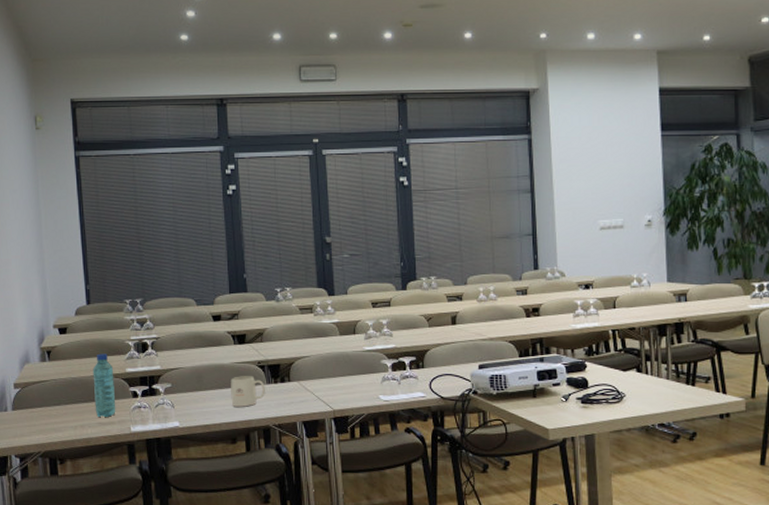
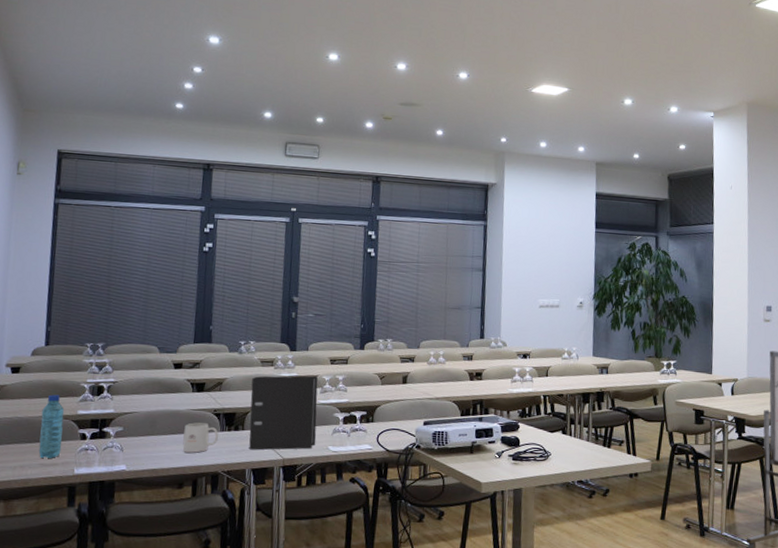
binder: none [293,321,366,402] -> present [249,376,318,450]

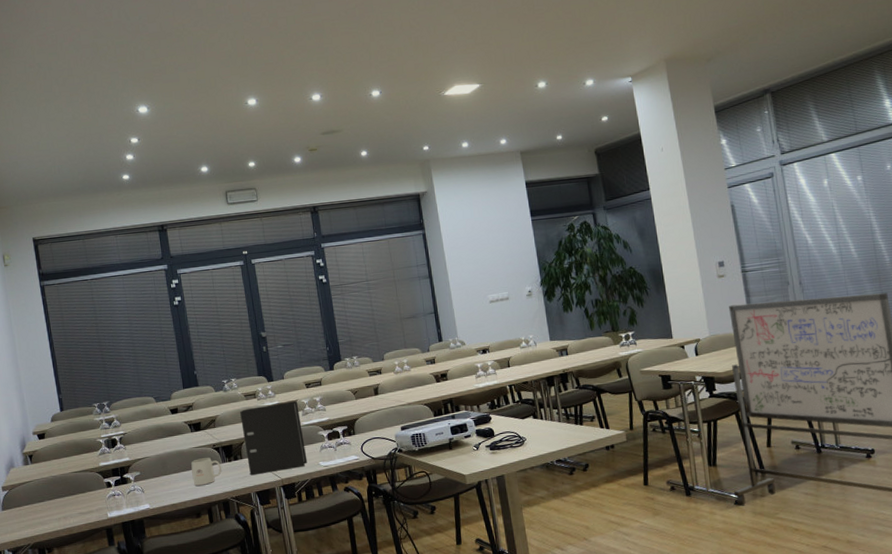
water bottle: present [38,394,65,459] -> none [70,452,94,509]

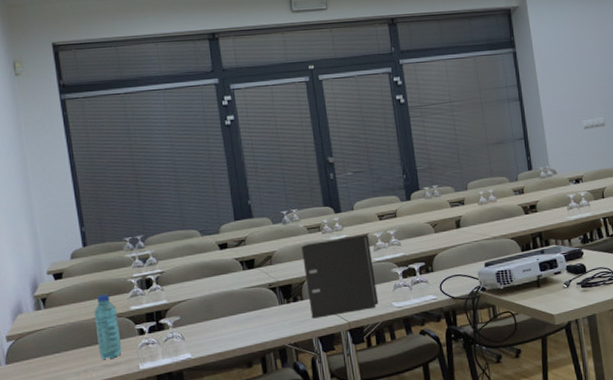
water bottle: none [70,452,94,509] -> present [93,294,122,360]
mug: present [191,458,222,486] -> none [242,299,279,331]

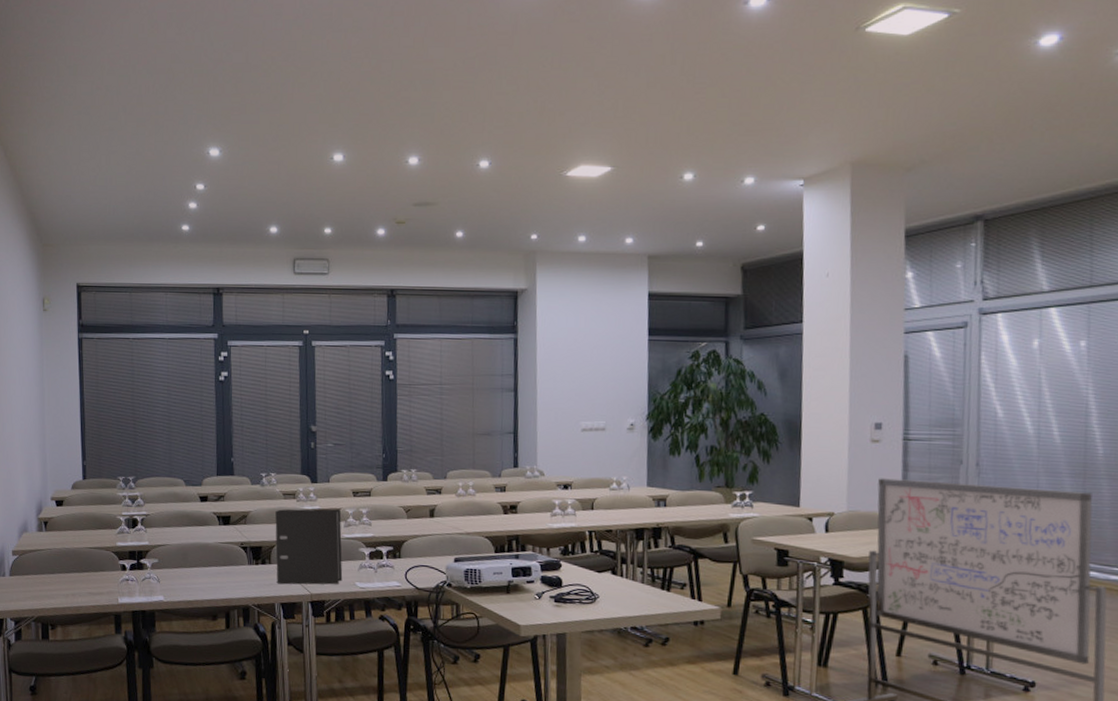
water bottle: present [93,294,122,360] -> none [85,526,106,588]

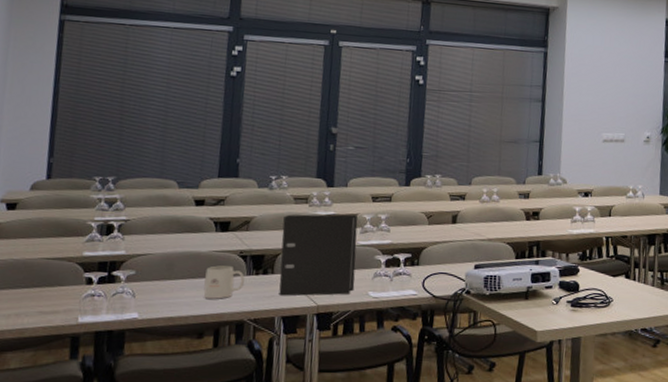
mug: none [214,555,247,586] -> present [203,265,245,299]

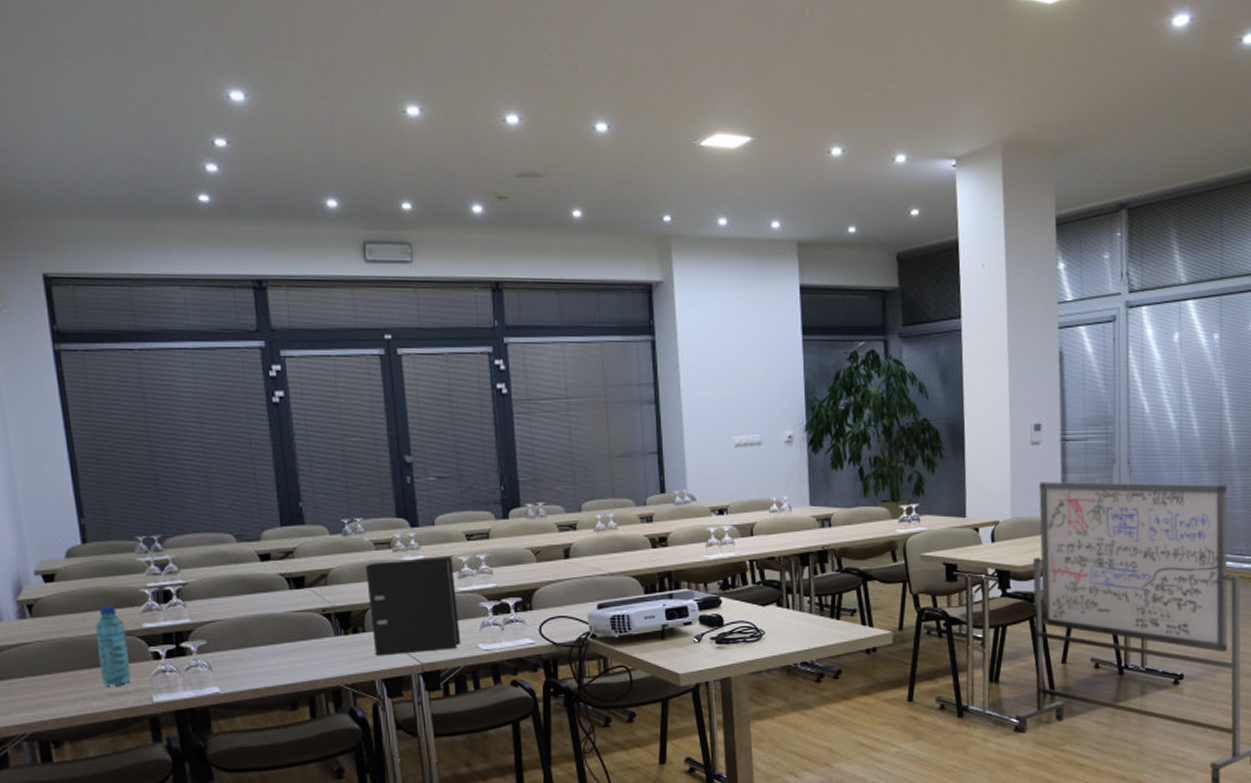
water bottle: none [36,234,68,306] -> present [95,605,131,687]
mug: present [203,265,245,299] -> none [287,627,333,665]

